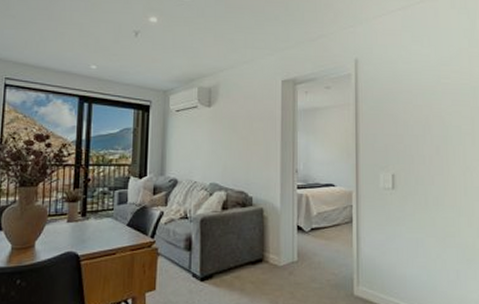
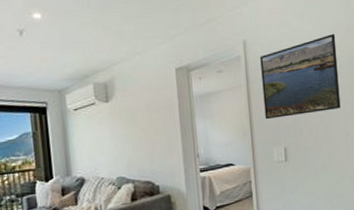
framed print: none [372,59,460,142] -> present [260,33,341,120]

